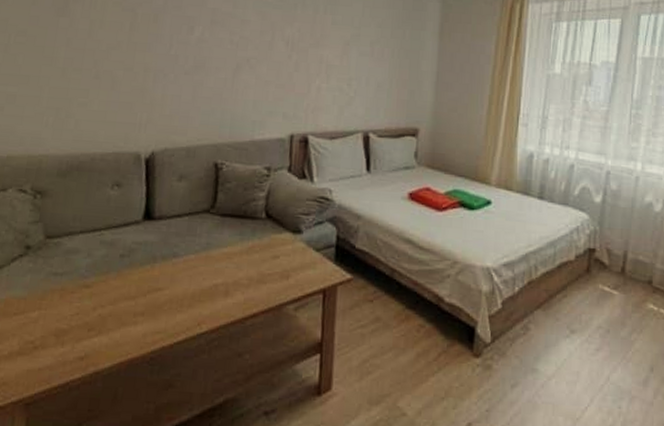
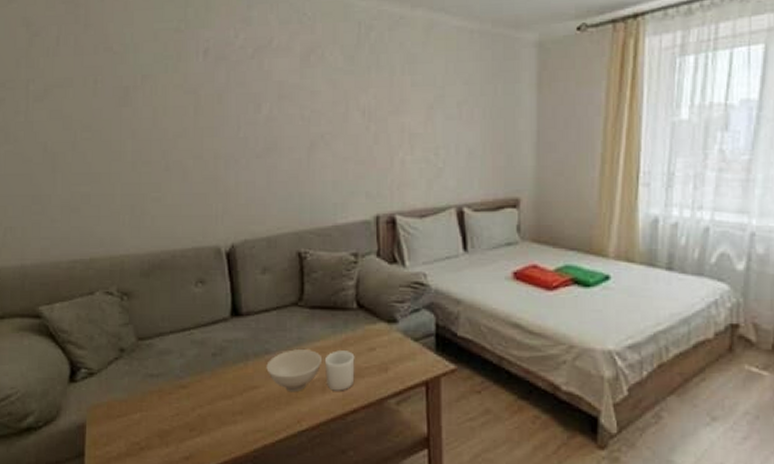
bowl: none [172,254,228,296] -> present [266,349,323,393]
mug: none [229,257,259,296] -> present [324,350,355,391]

